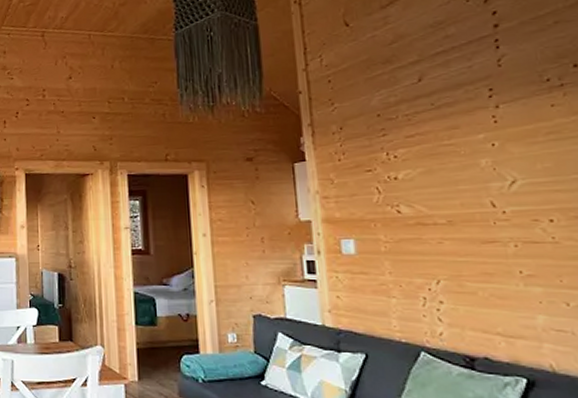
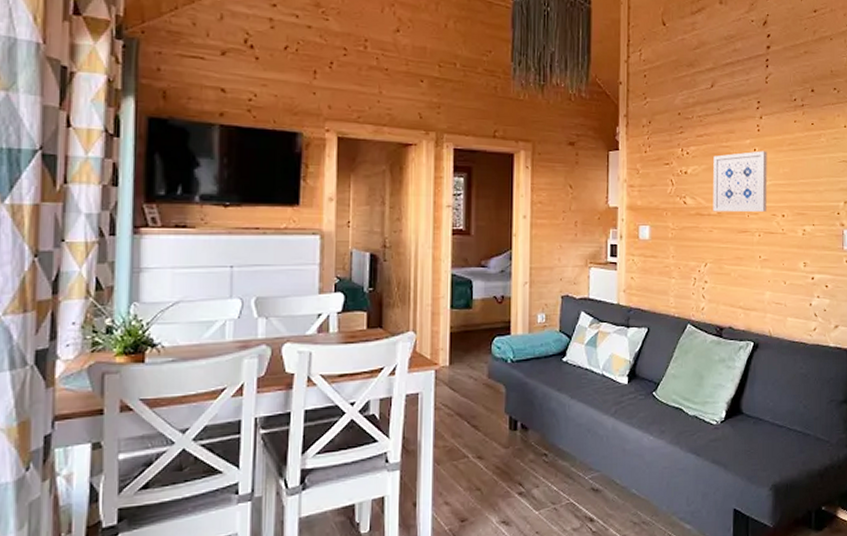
wall art: none [432,144,523,221] -> present [713,151,767,213]

